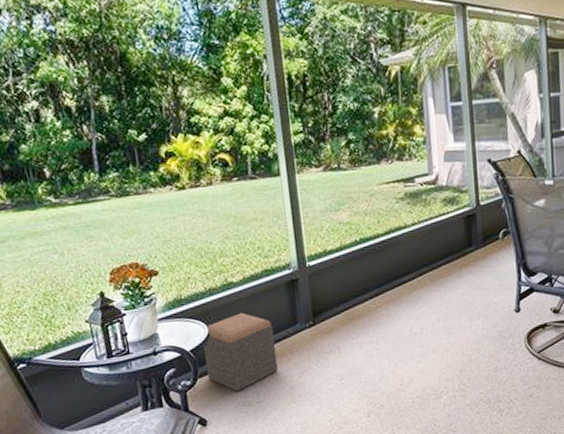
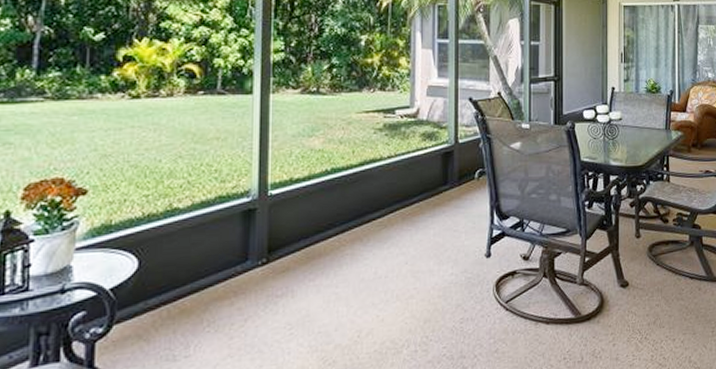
footstool: present [202,313,279,392] -> none [126,245,219,342]

